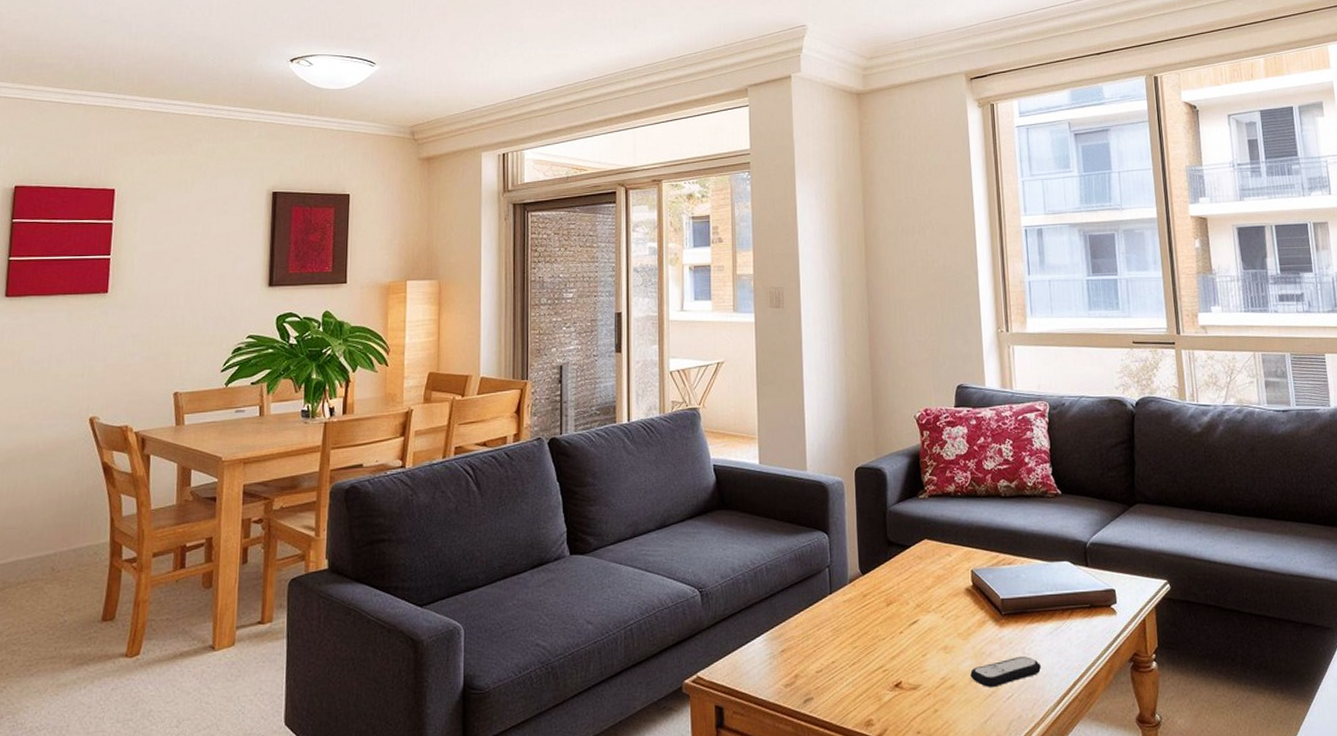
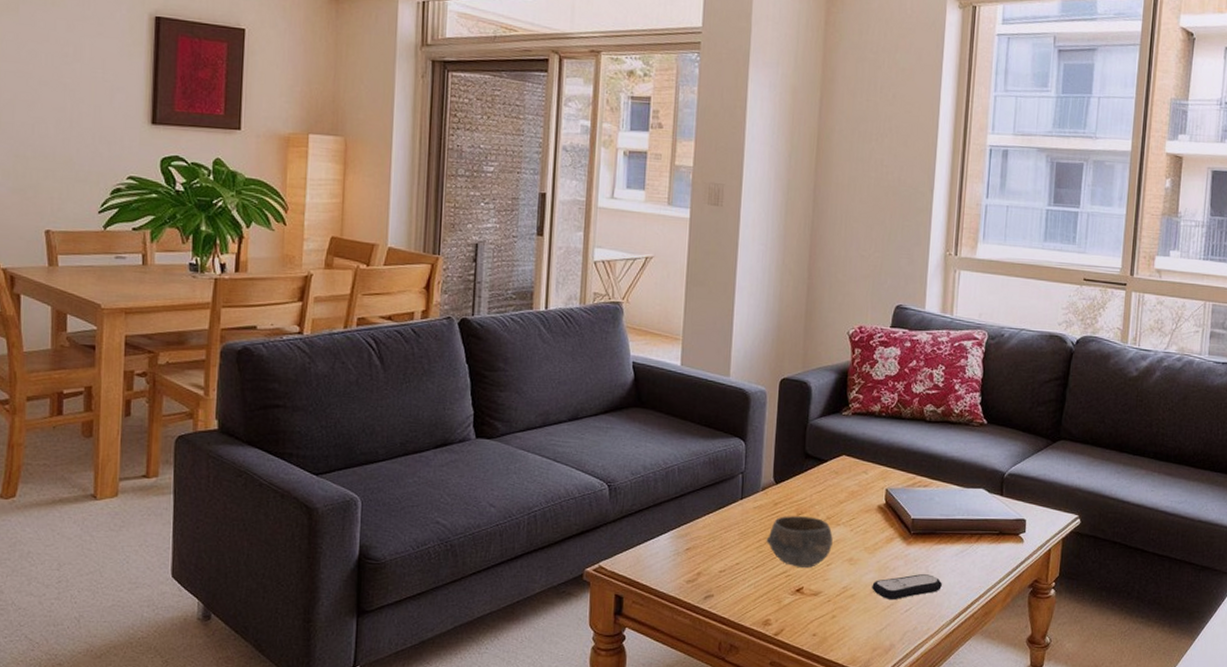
bowl: none [859,606,925,661] -> present [766,516,833,568]

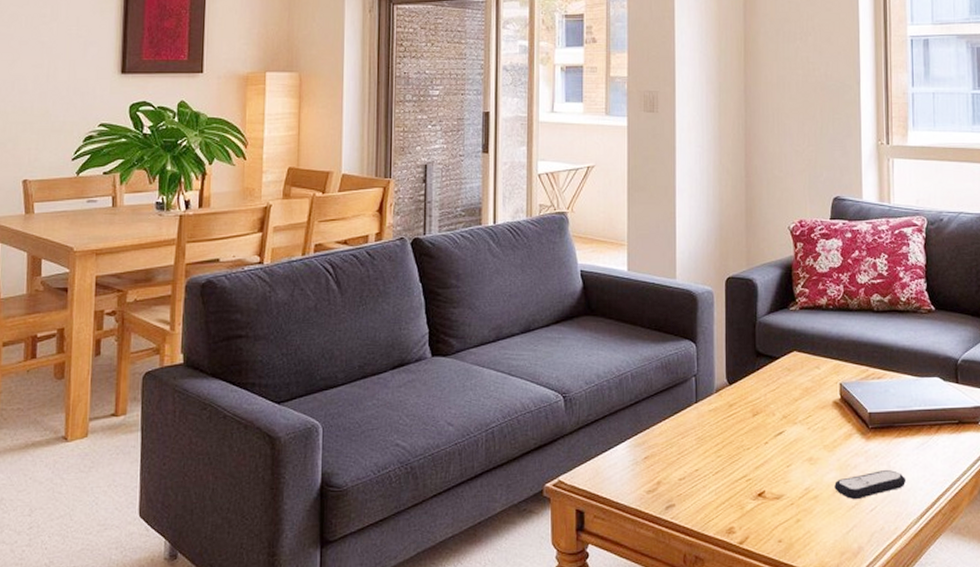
bowl: present [766,516,833,568] -> none [724,417,791,470]

